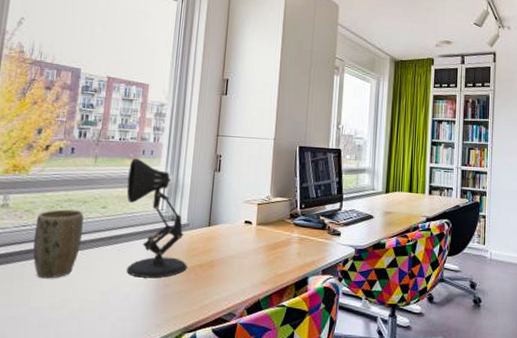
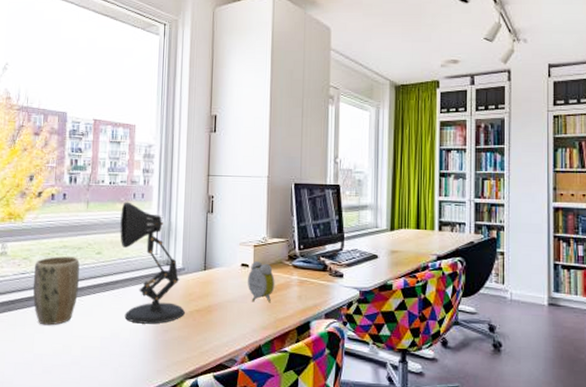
alarm clock: none [250,219,276,259] -> present [248,261,275,303]

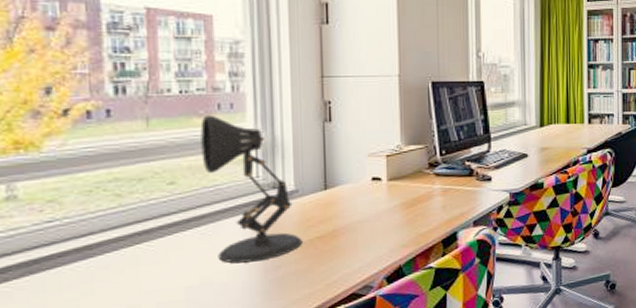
plant pot: present [32,256,80,326] -> none [68,191,144,285]
alarm clock: present [248,261,275,303] -> none [381,173,414,220]

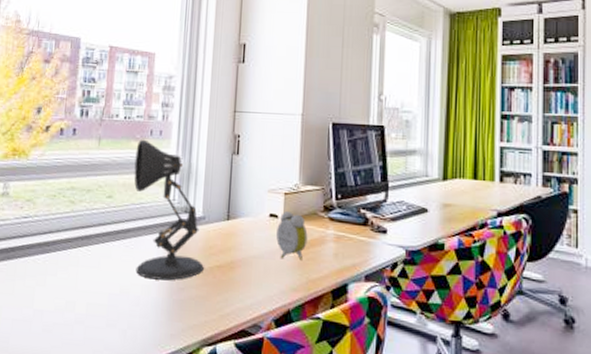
alarm clock: none [381,173,414,220] -> present [276,211,308,261]

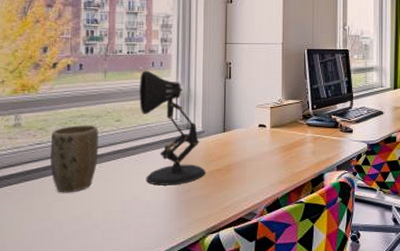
plant pot: none [35,199,88,278] -> present [49,125,98,193]
alarm clock: present [276,211,308,261] -> none [265,122,291,160]

